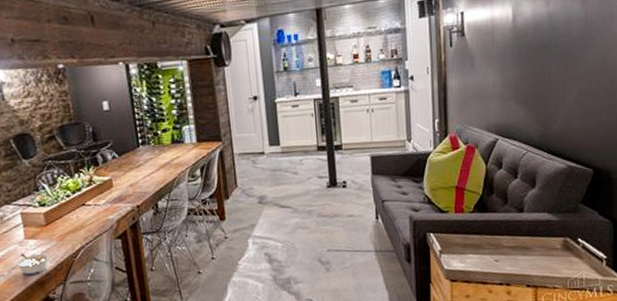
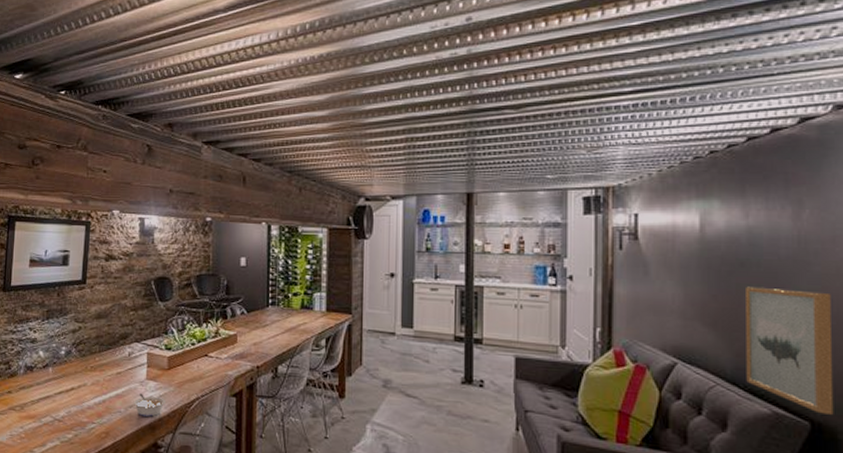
wall art: none [548,62,609,161] -> present [746,286,834,415]

